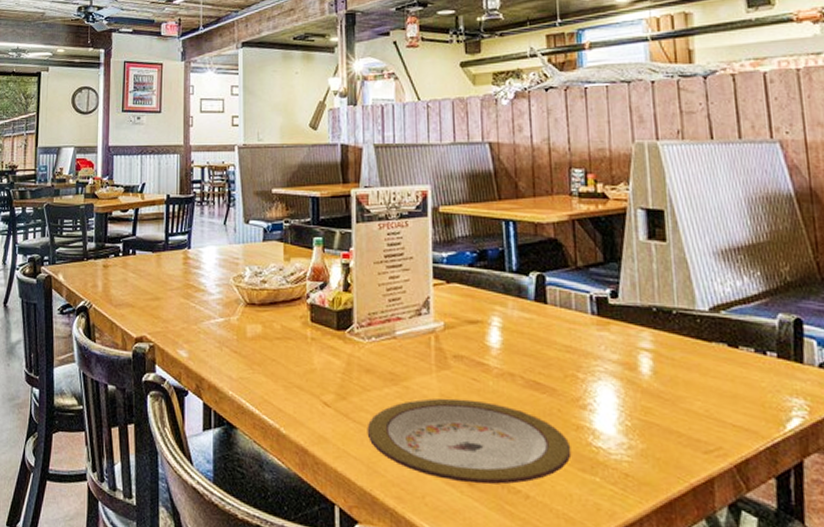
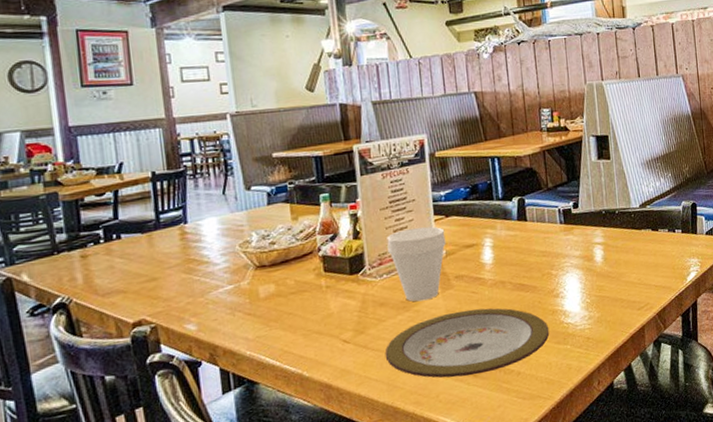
cup: none [379,290,445,377] -> present [387,226,446,302]

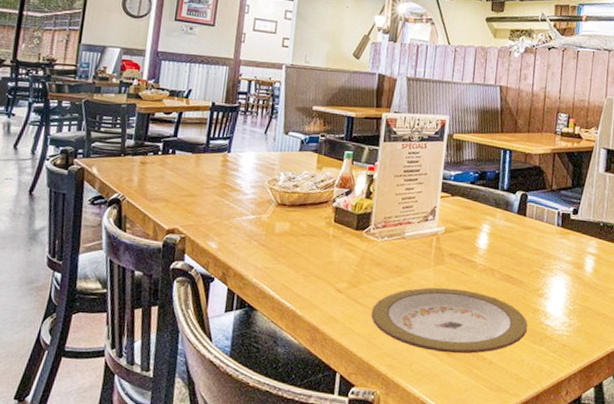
cup: present [387,226,446,302] -> none [393,199,448,270]

